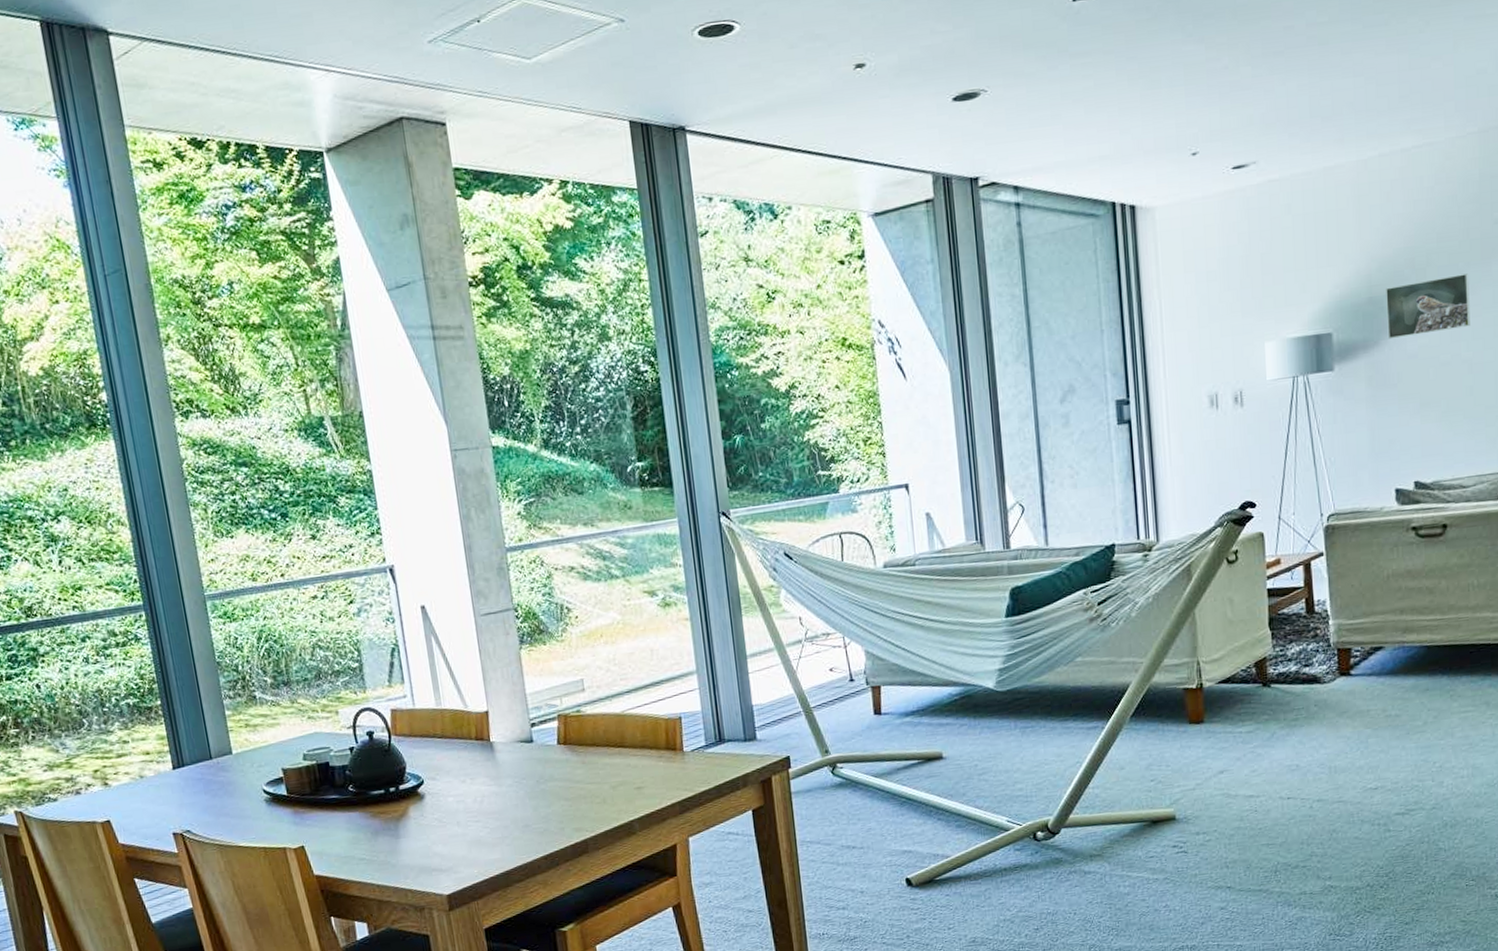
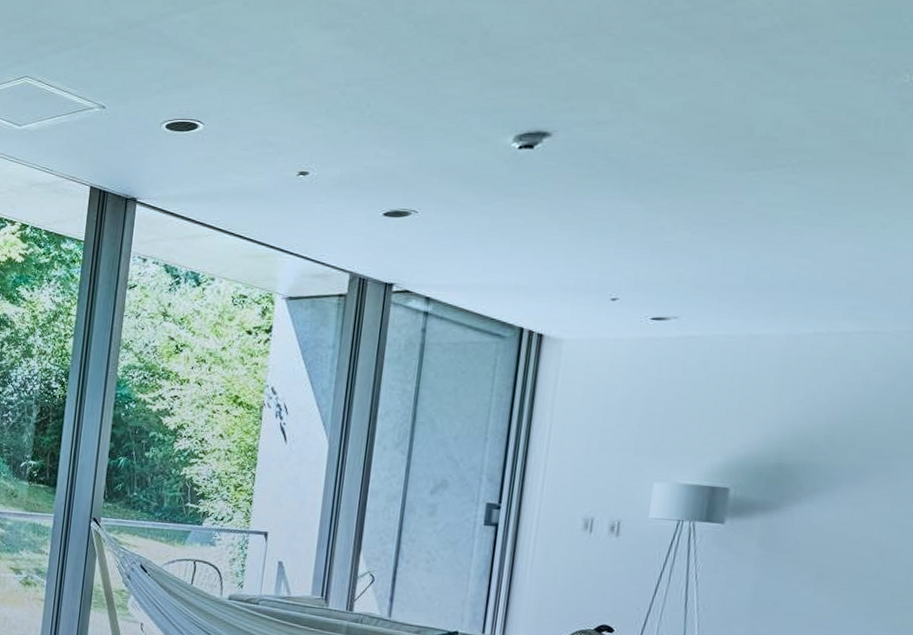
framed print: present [1386,273,1470,340] -> none [791,458,896,513]

